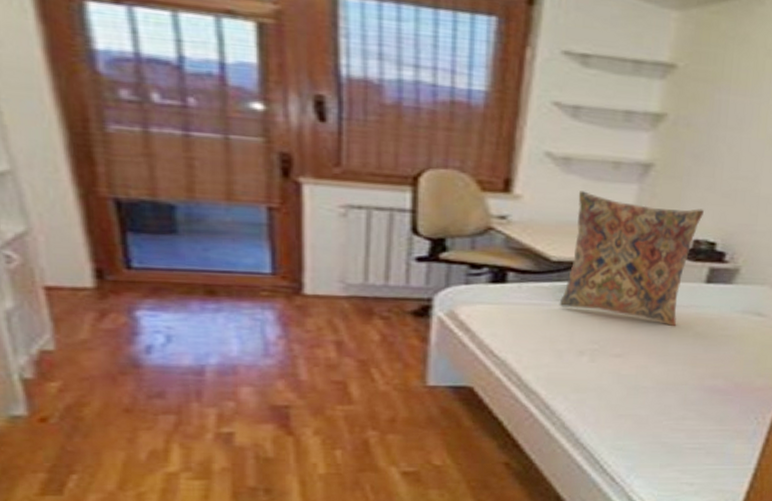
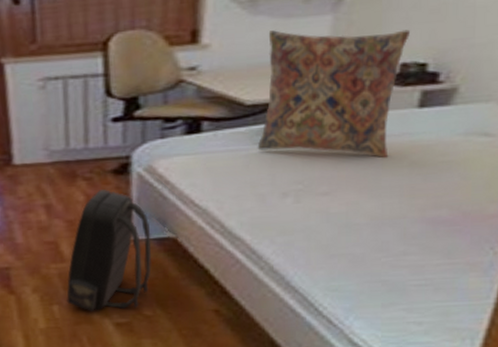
backpack: none [351,331,447,458] -> present [66,189,152,311]

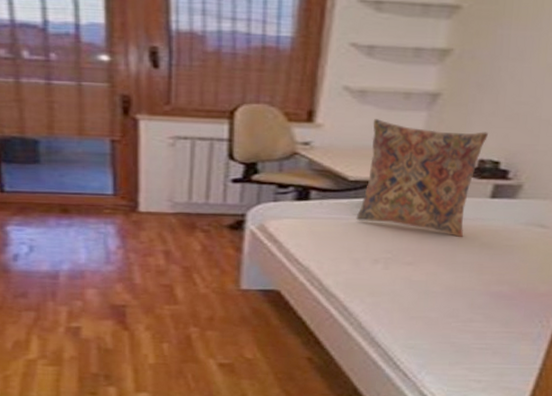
backpack: present [66,189,152,311] -> none [176,242,258,351]

